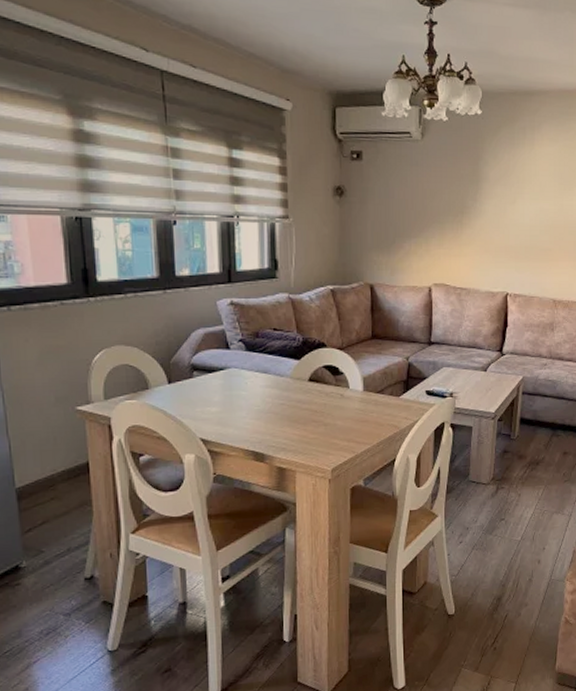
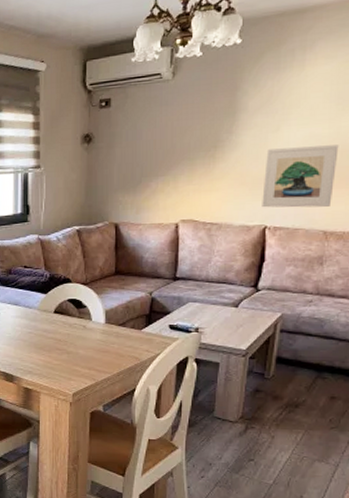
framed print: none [503,220,562,277] -> present [262,145,339,208]

